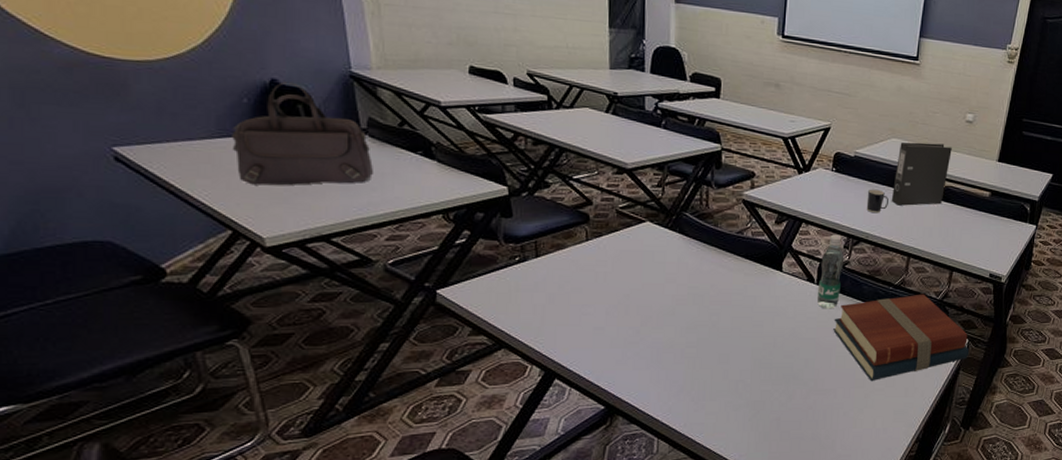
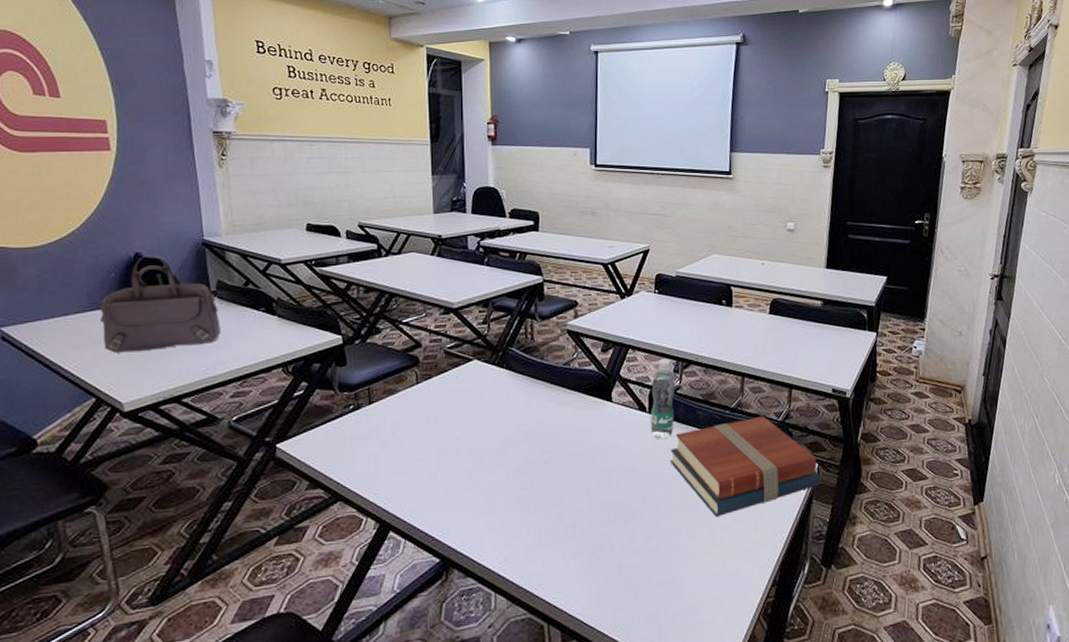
mug: present [866,189,888,214] -> none [692,308,716,334]
binder: present [891,142,952,206] -> none [718,255,776,323]

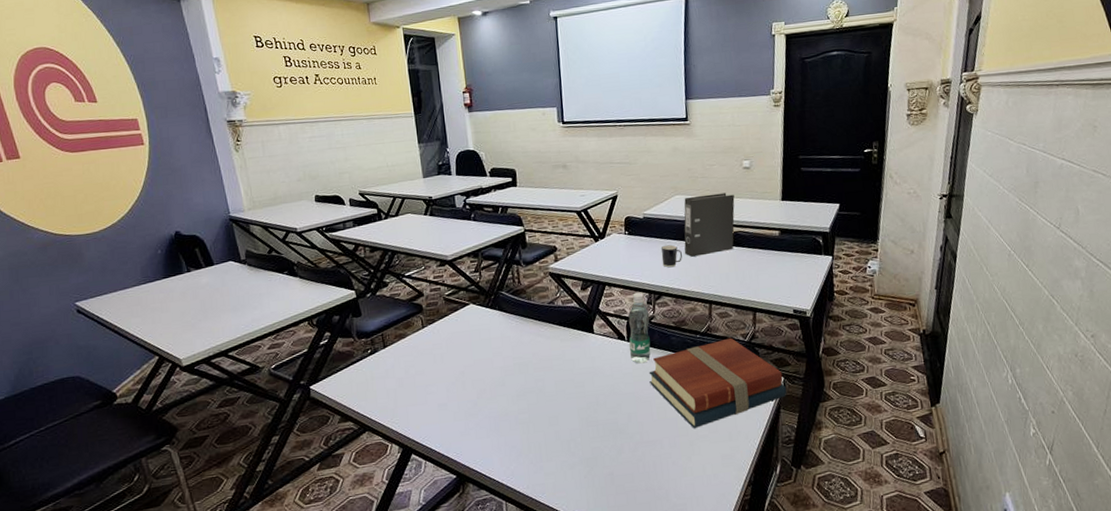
handbag: present [99,254,221,353] -> none [152,231,253,318]
mug: none [692,308,716,334] -> present [660,244,682,268]
binder: none [718,255,776,323] -> present [684,192,735,257]

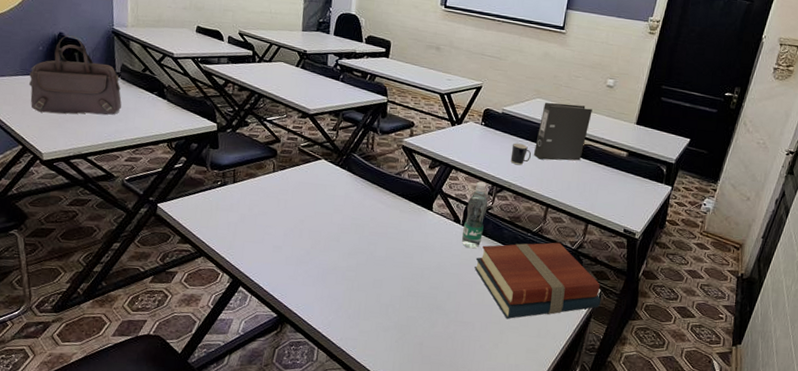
handbag: none [152,231,253,318] -> present [28,35,122,115]

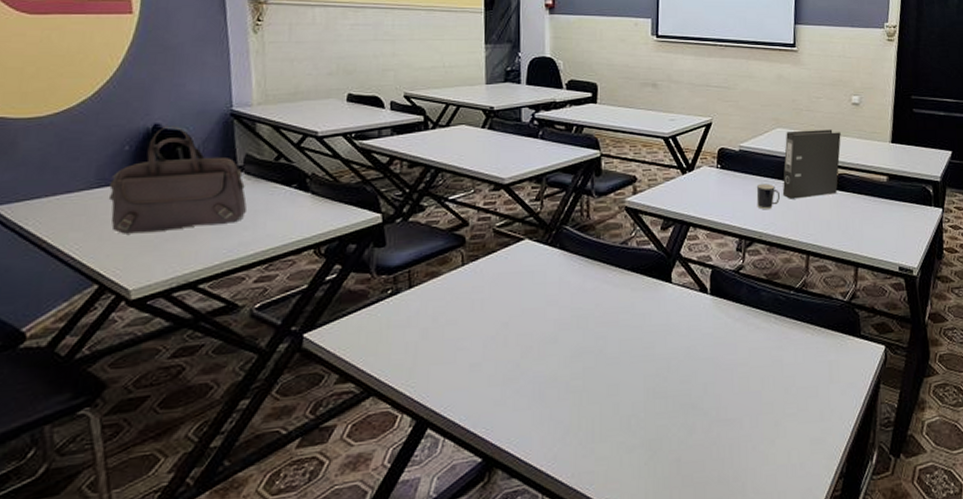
bottle: present [462,181,488,249] -> none [712,236,738,323]
books: present [474,242,601,319] -> none [732,296,888,404]

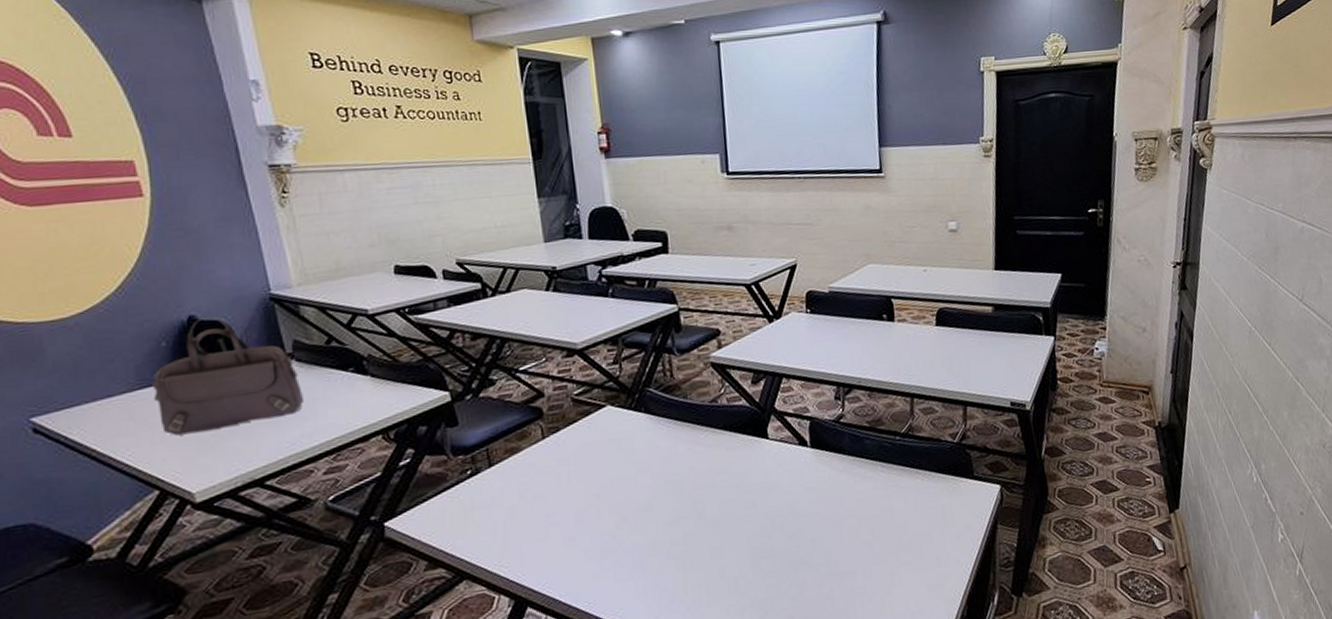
mug: present [756,183,780,210] -> none [850,325,877,354]
binder: present [782,129,841,199] -> none [878,260,940,340]

